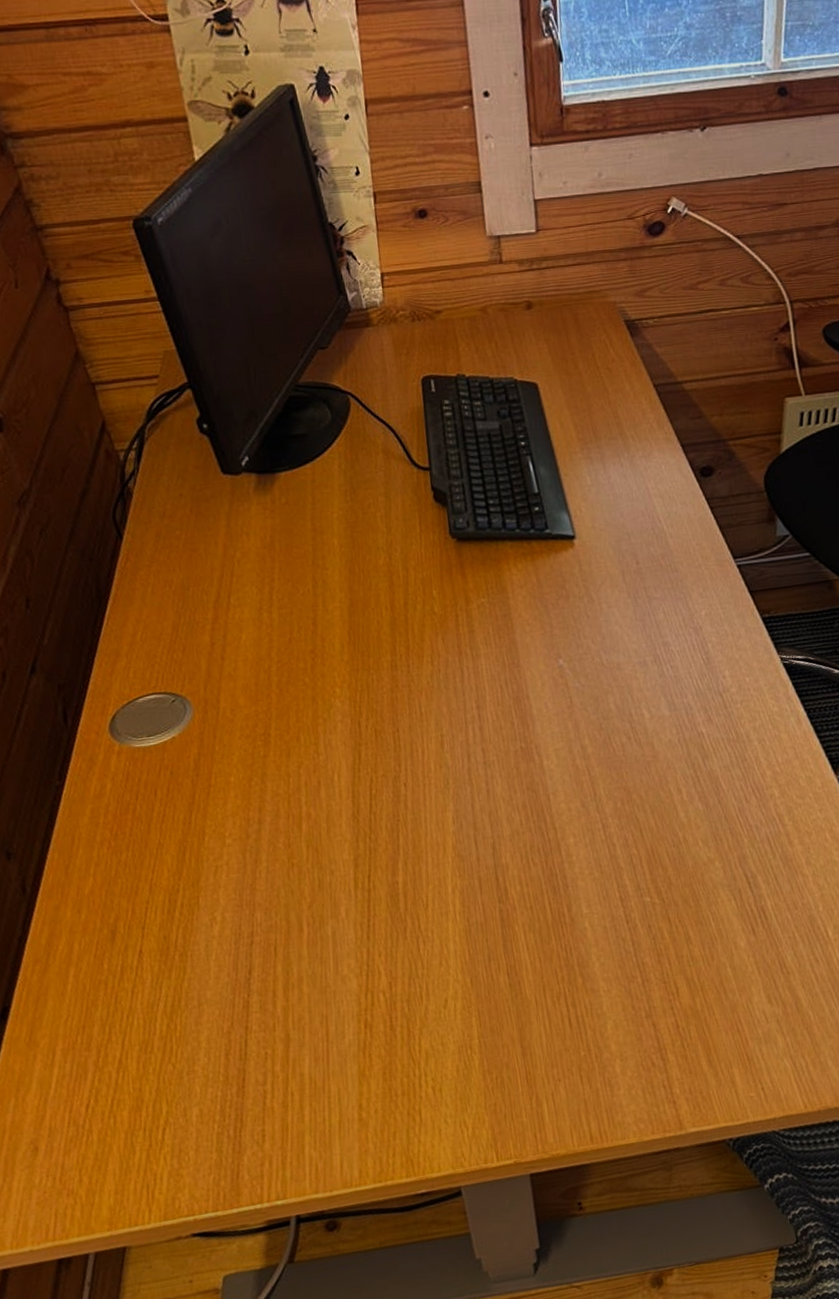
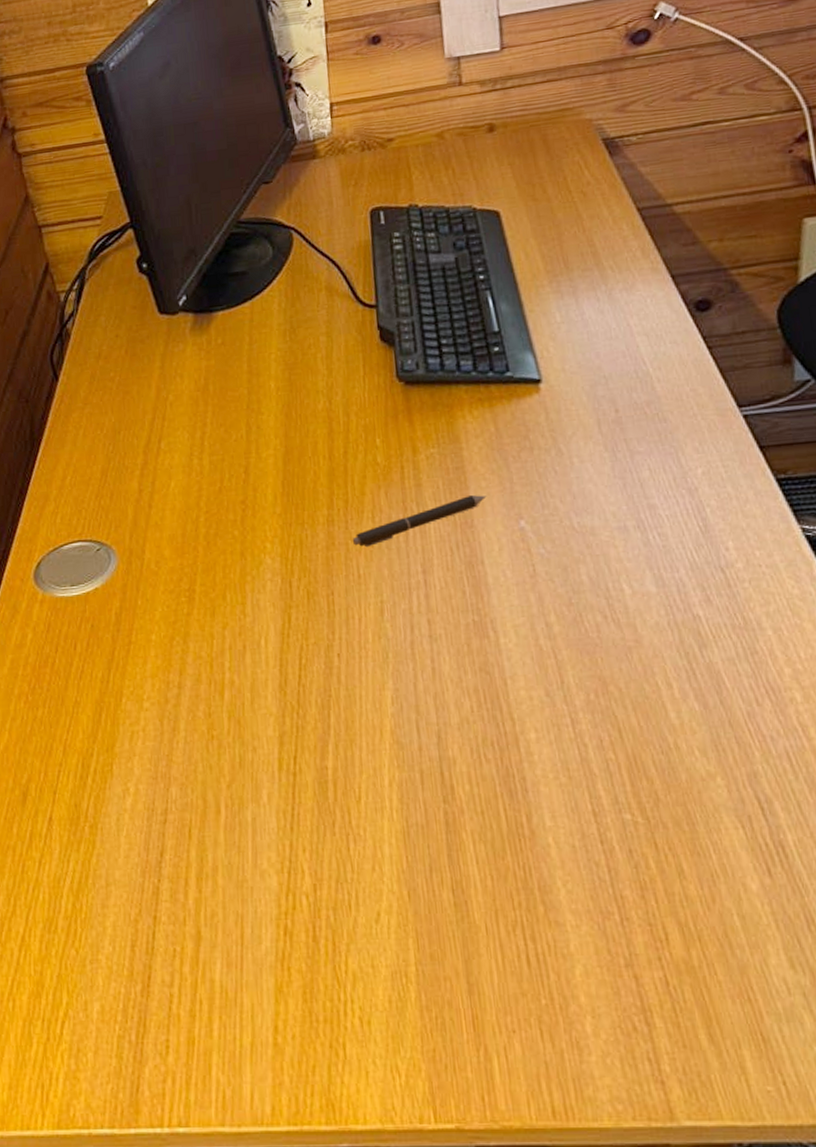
pen: none [414,638,531,689] -> present [352,495,487,548]

